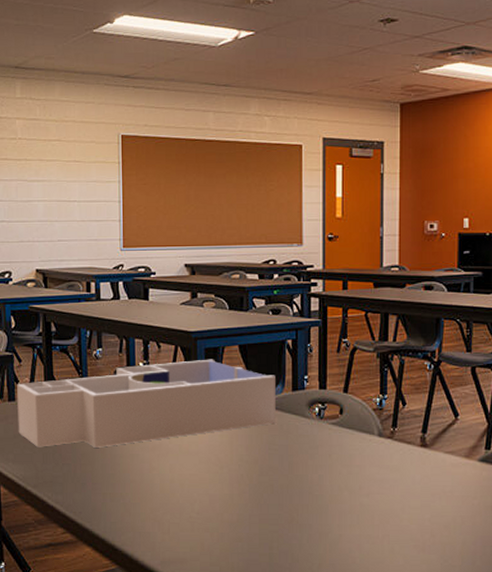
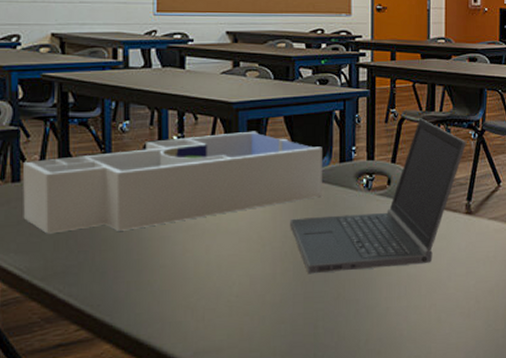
laptop computer: none [246,348,422,498] -> present [290,118,467,275]

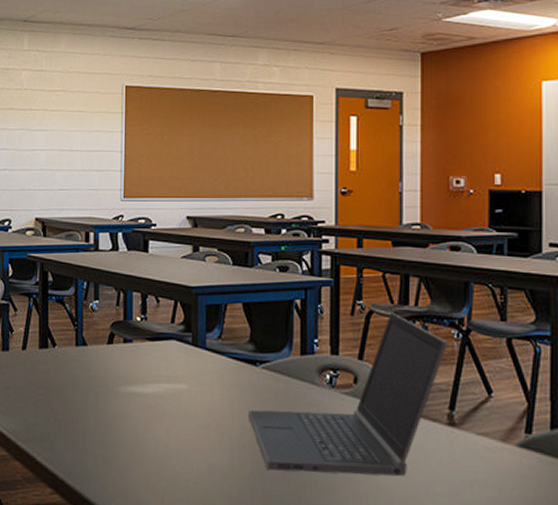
desk organizer: present [23,131,322,234] -> none [10,316,282,405]

